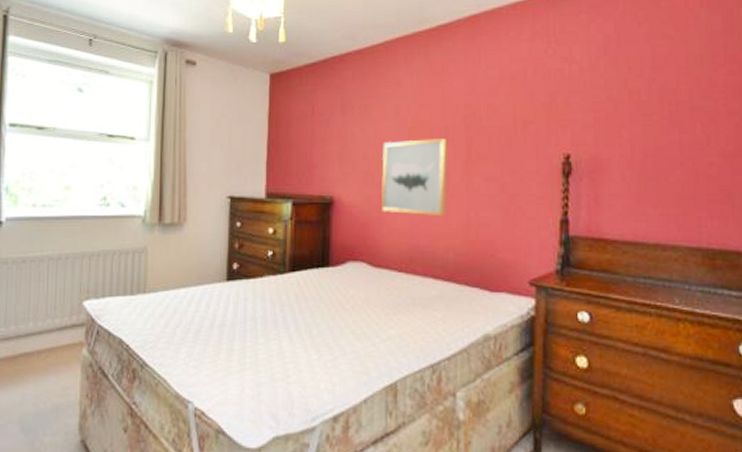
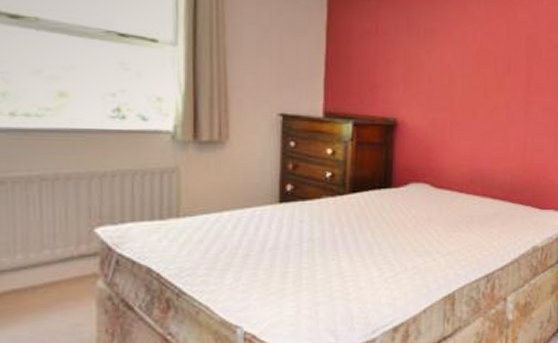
wall art: present [380,139,448,217] -> none [444,67,511,142]

